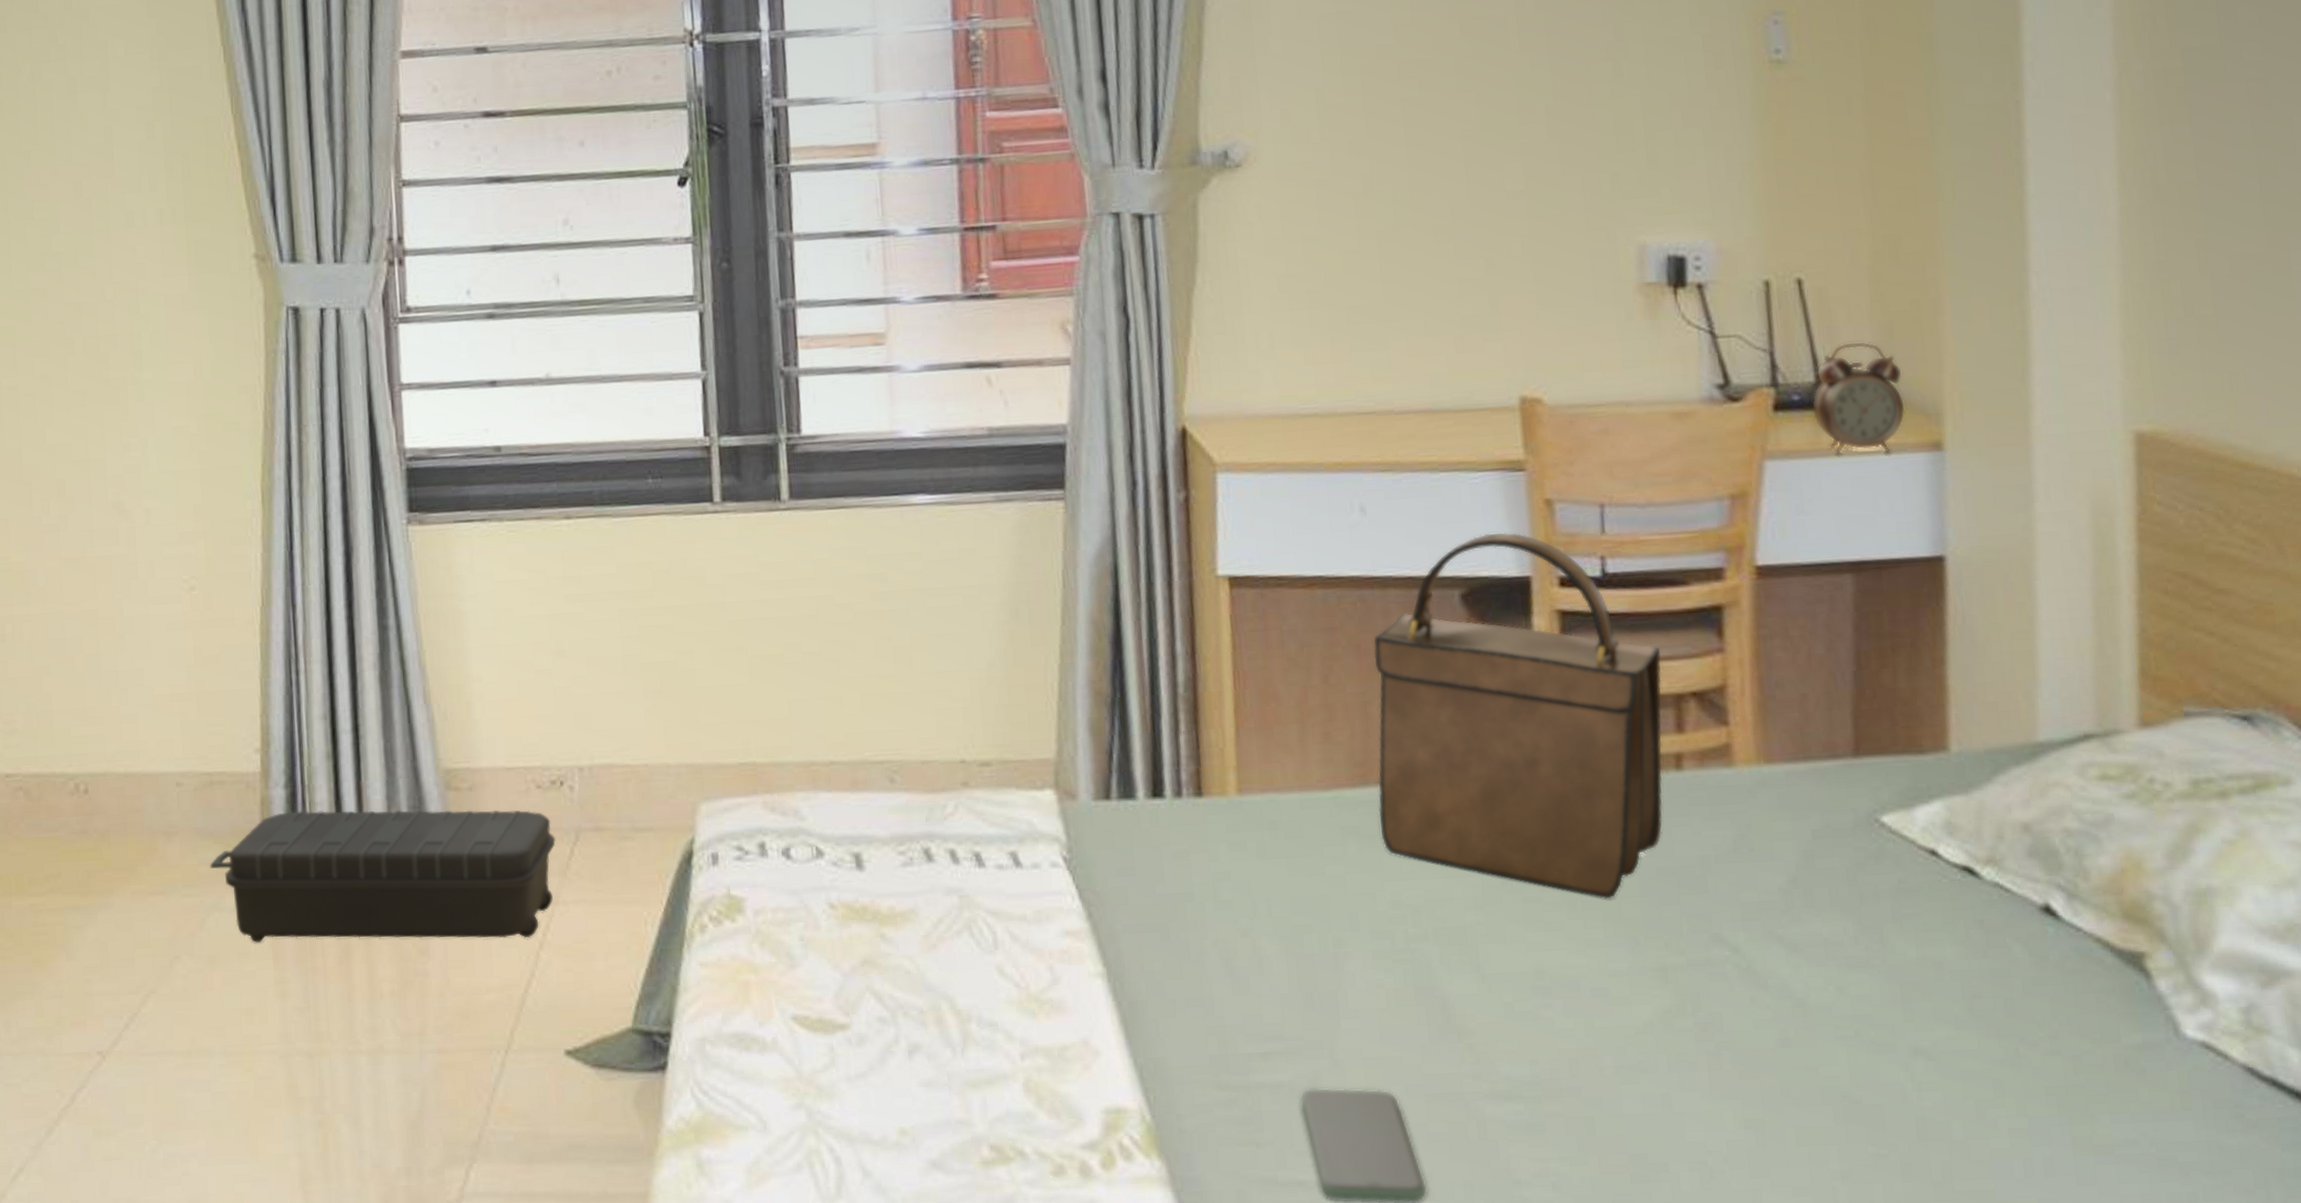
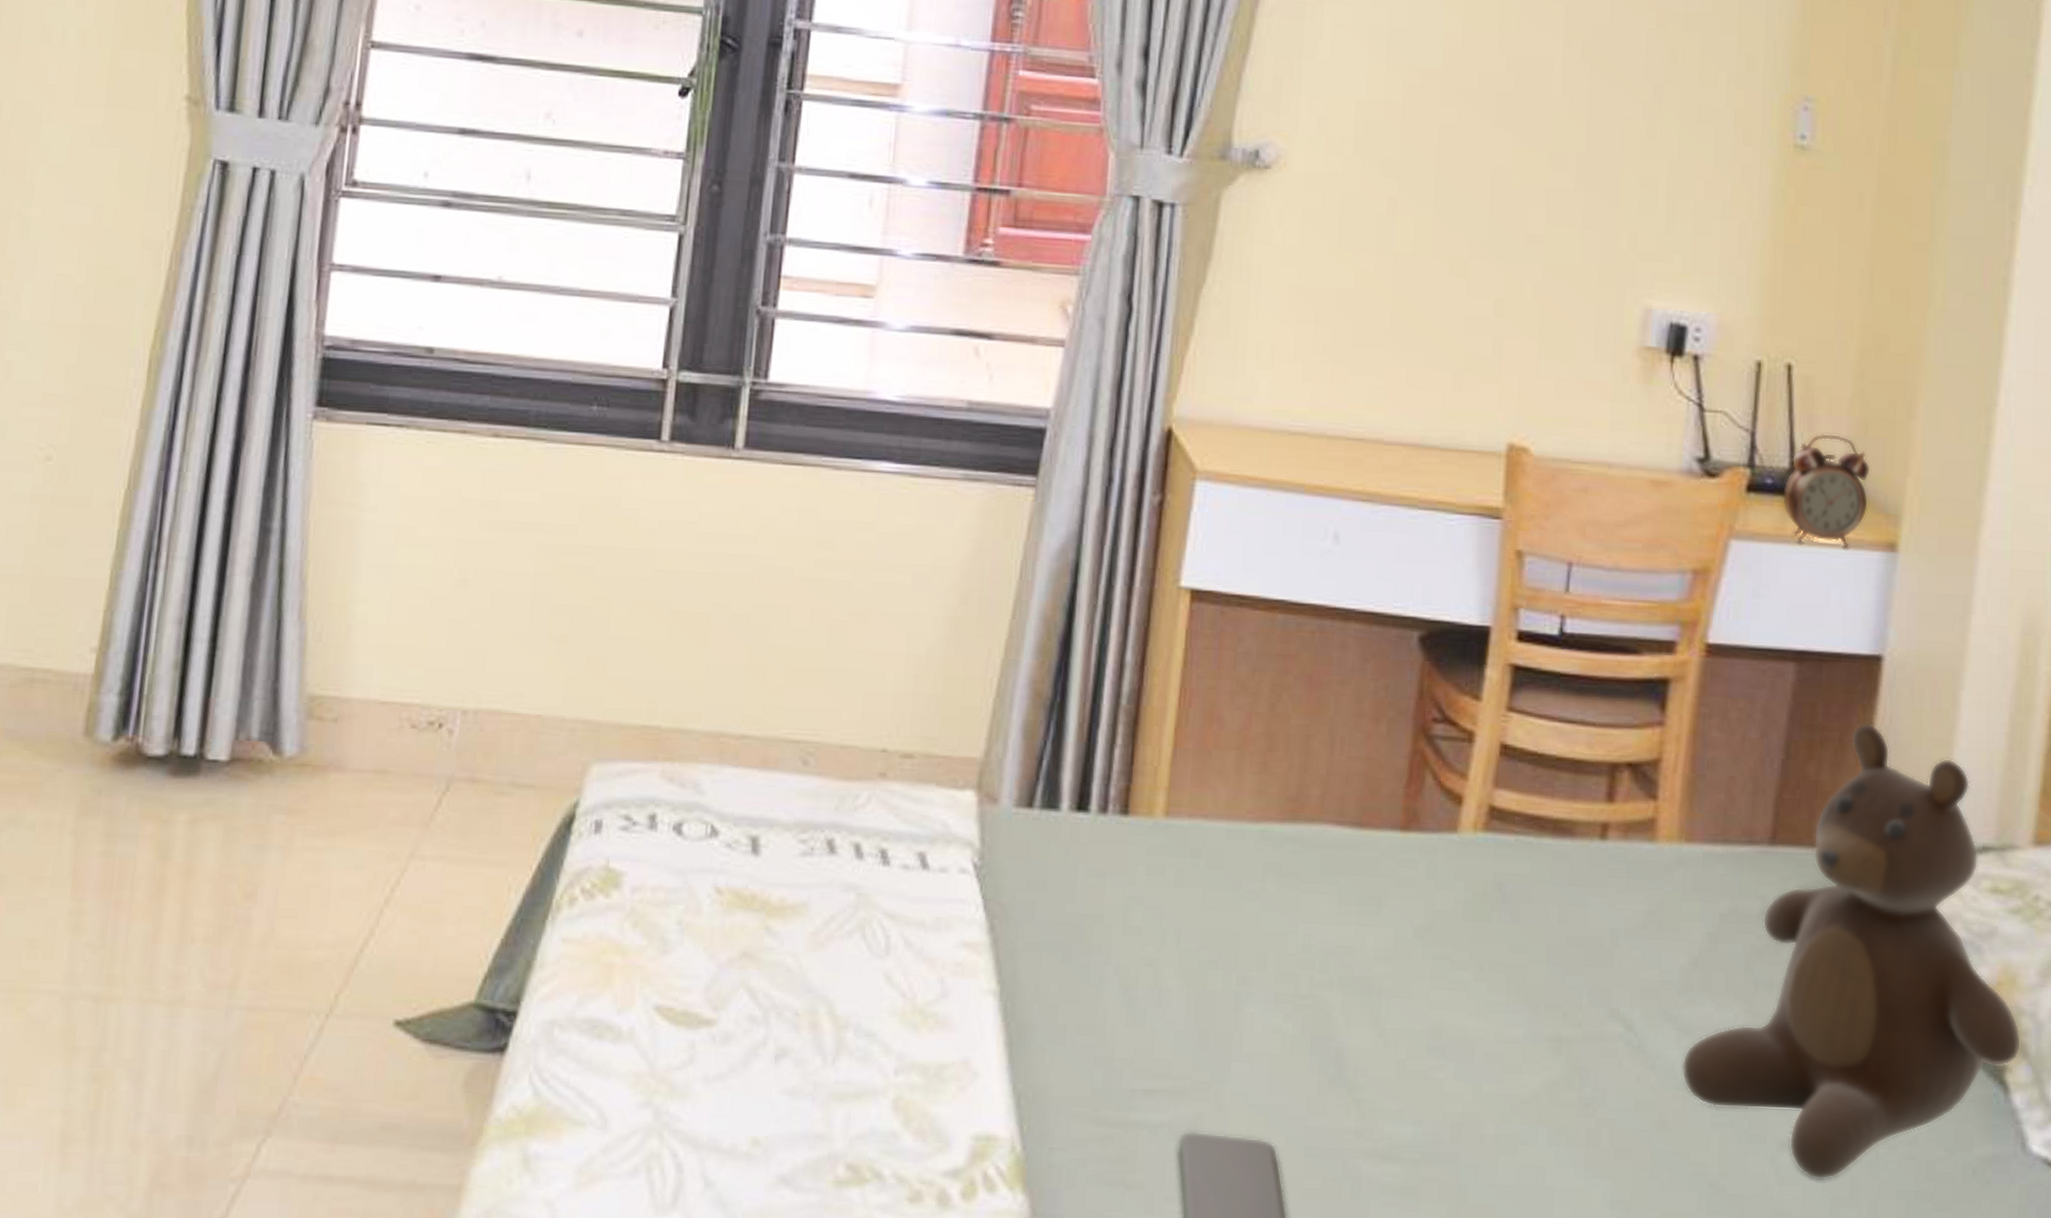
suitcase: present [210,810,557,943] -> none [14,722,424,891]
handbag: present [1373,532,1663,899] -> none [1302,578,1604,964]
teddy bear: none [1795,624,2158,1083] -> present [1681,722,2022,1180]

